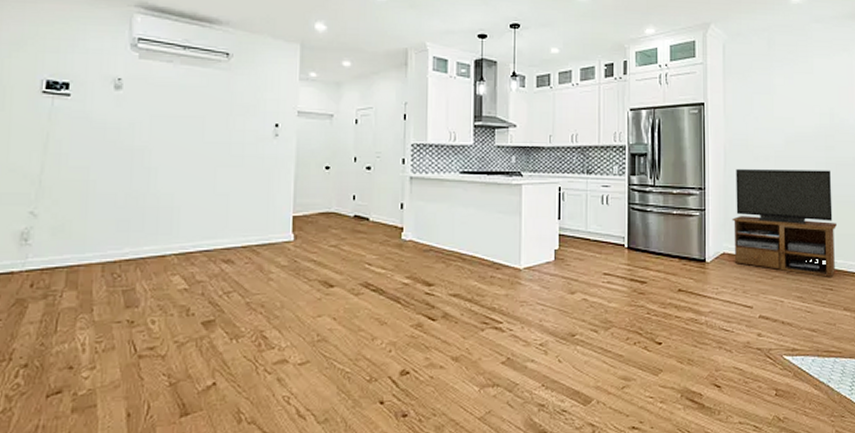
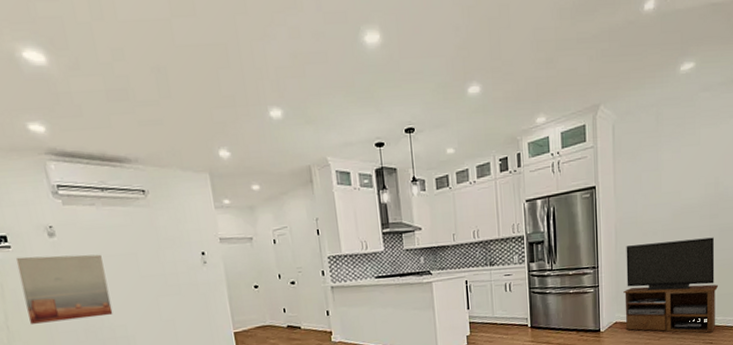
wall art: none [67,107,166,181] -> present [15,254,113,324]

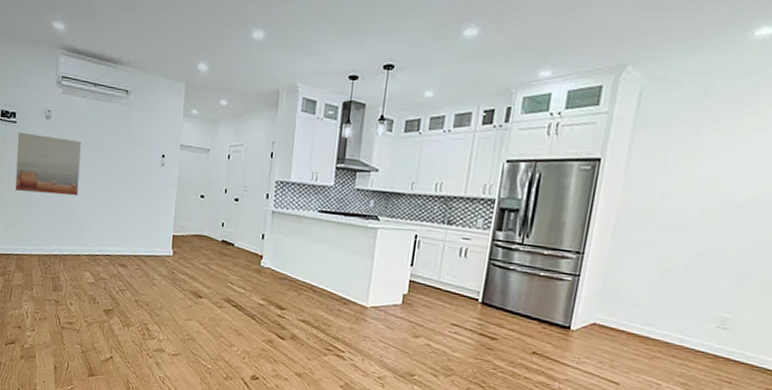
tv stand: present [623,237,718,333] -> none [607,236,762,369]

